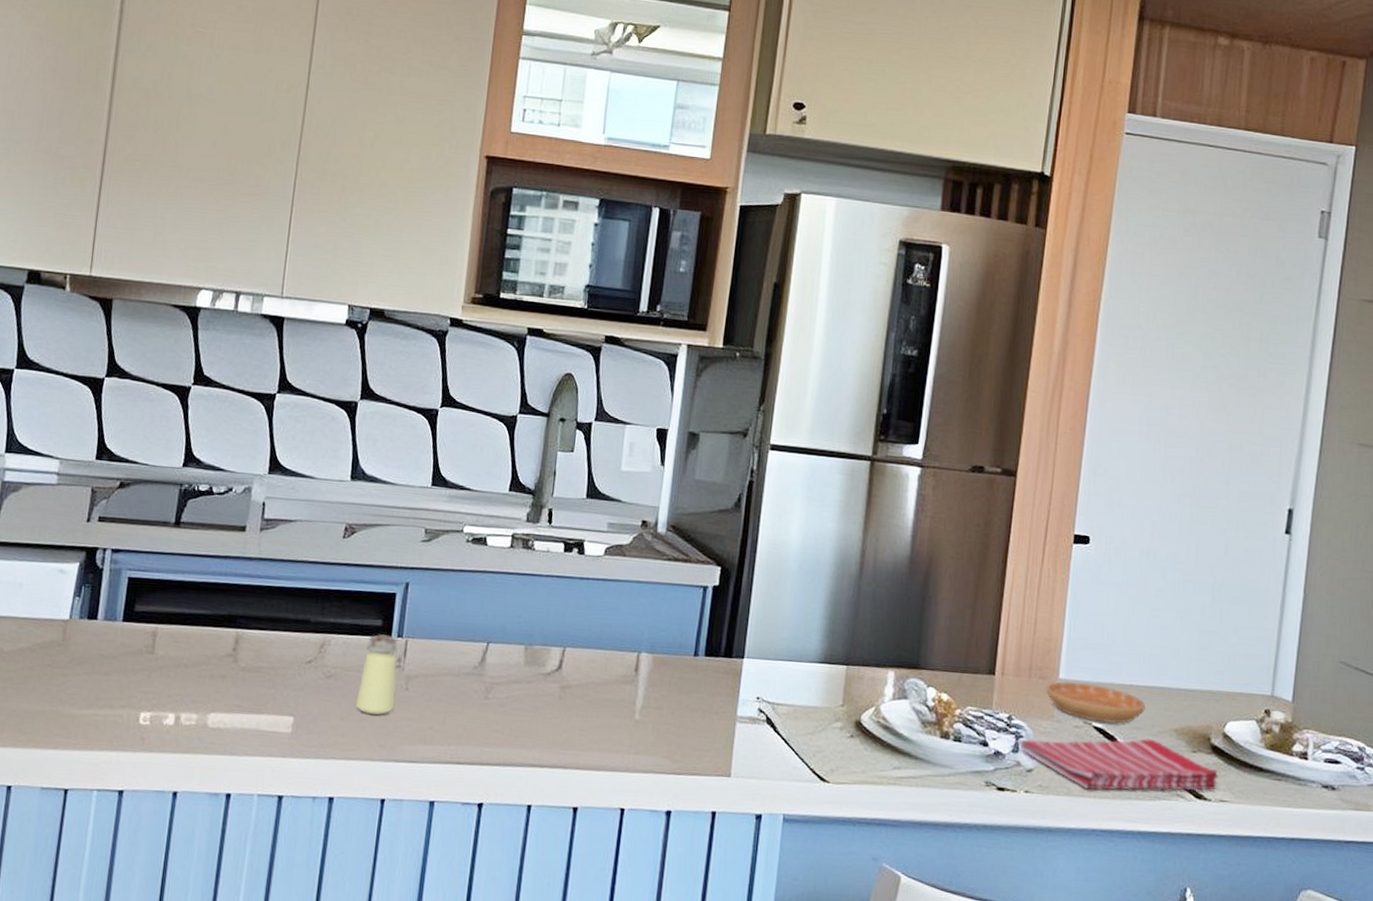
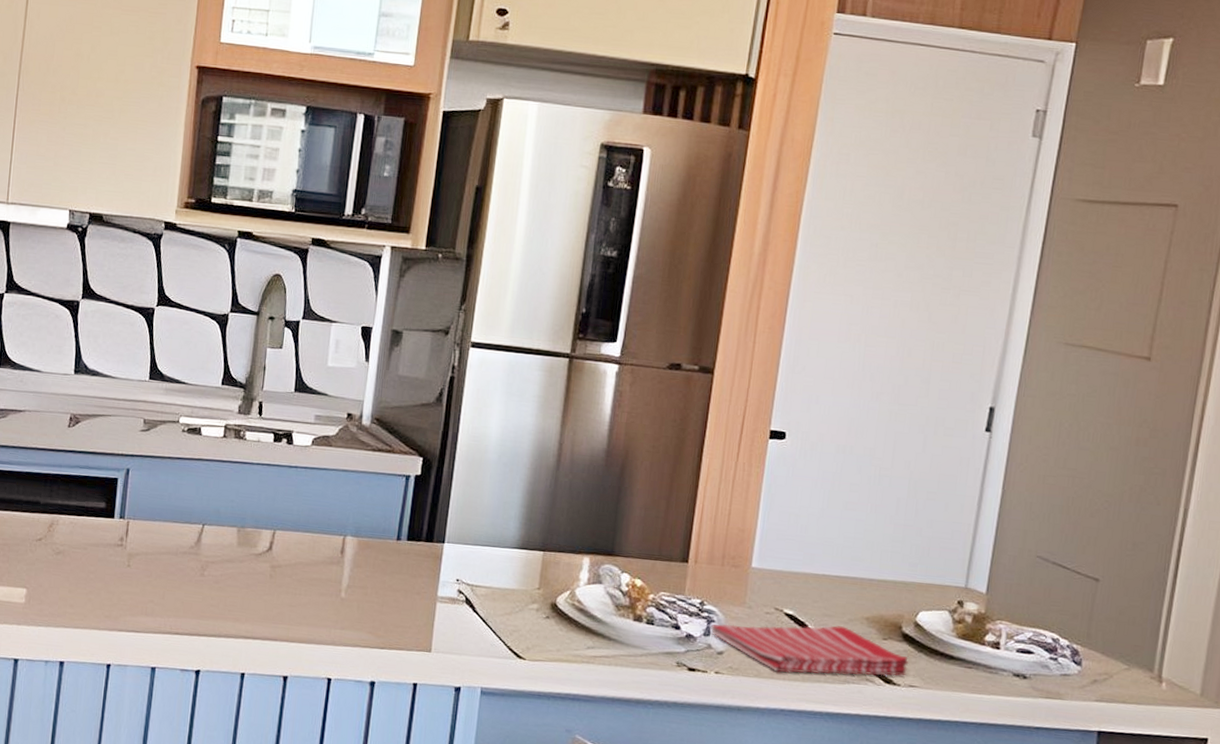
saltshaker: present [356,634,398,716] -> none [83,515,121,589]
saucer: present [1046,681,1146,724] -> none [738,569,838,611]

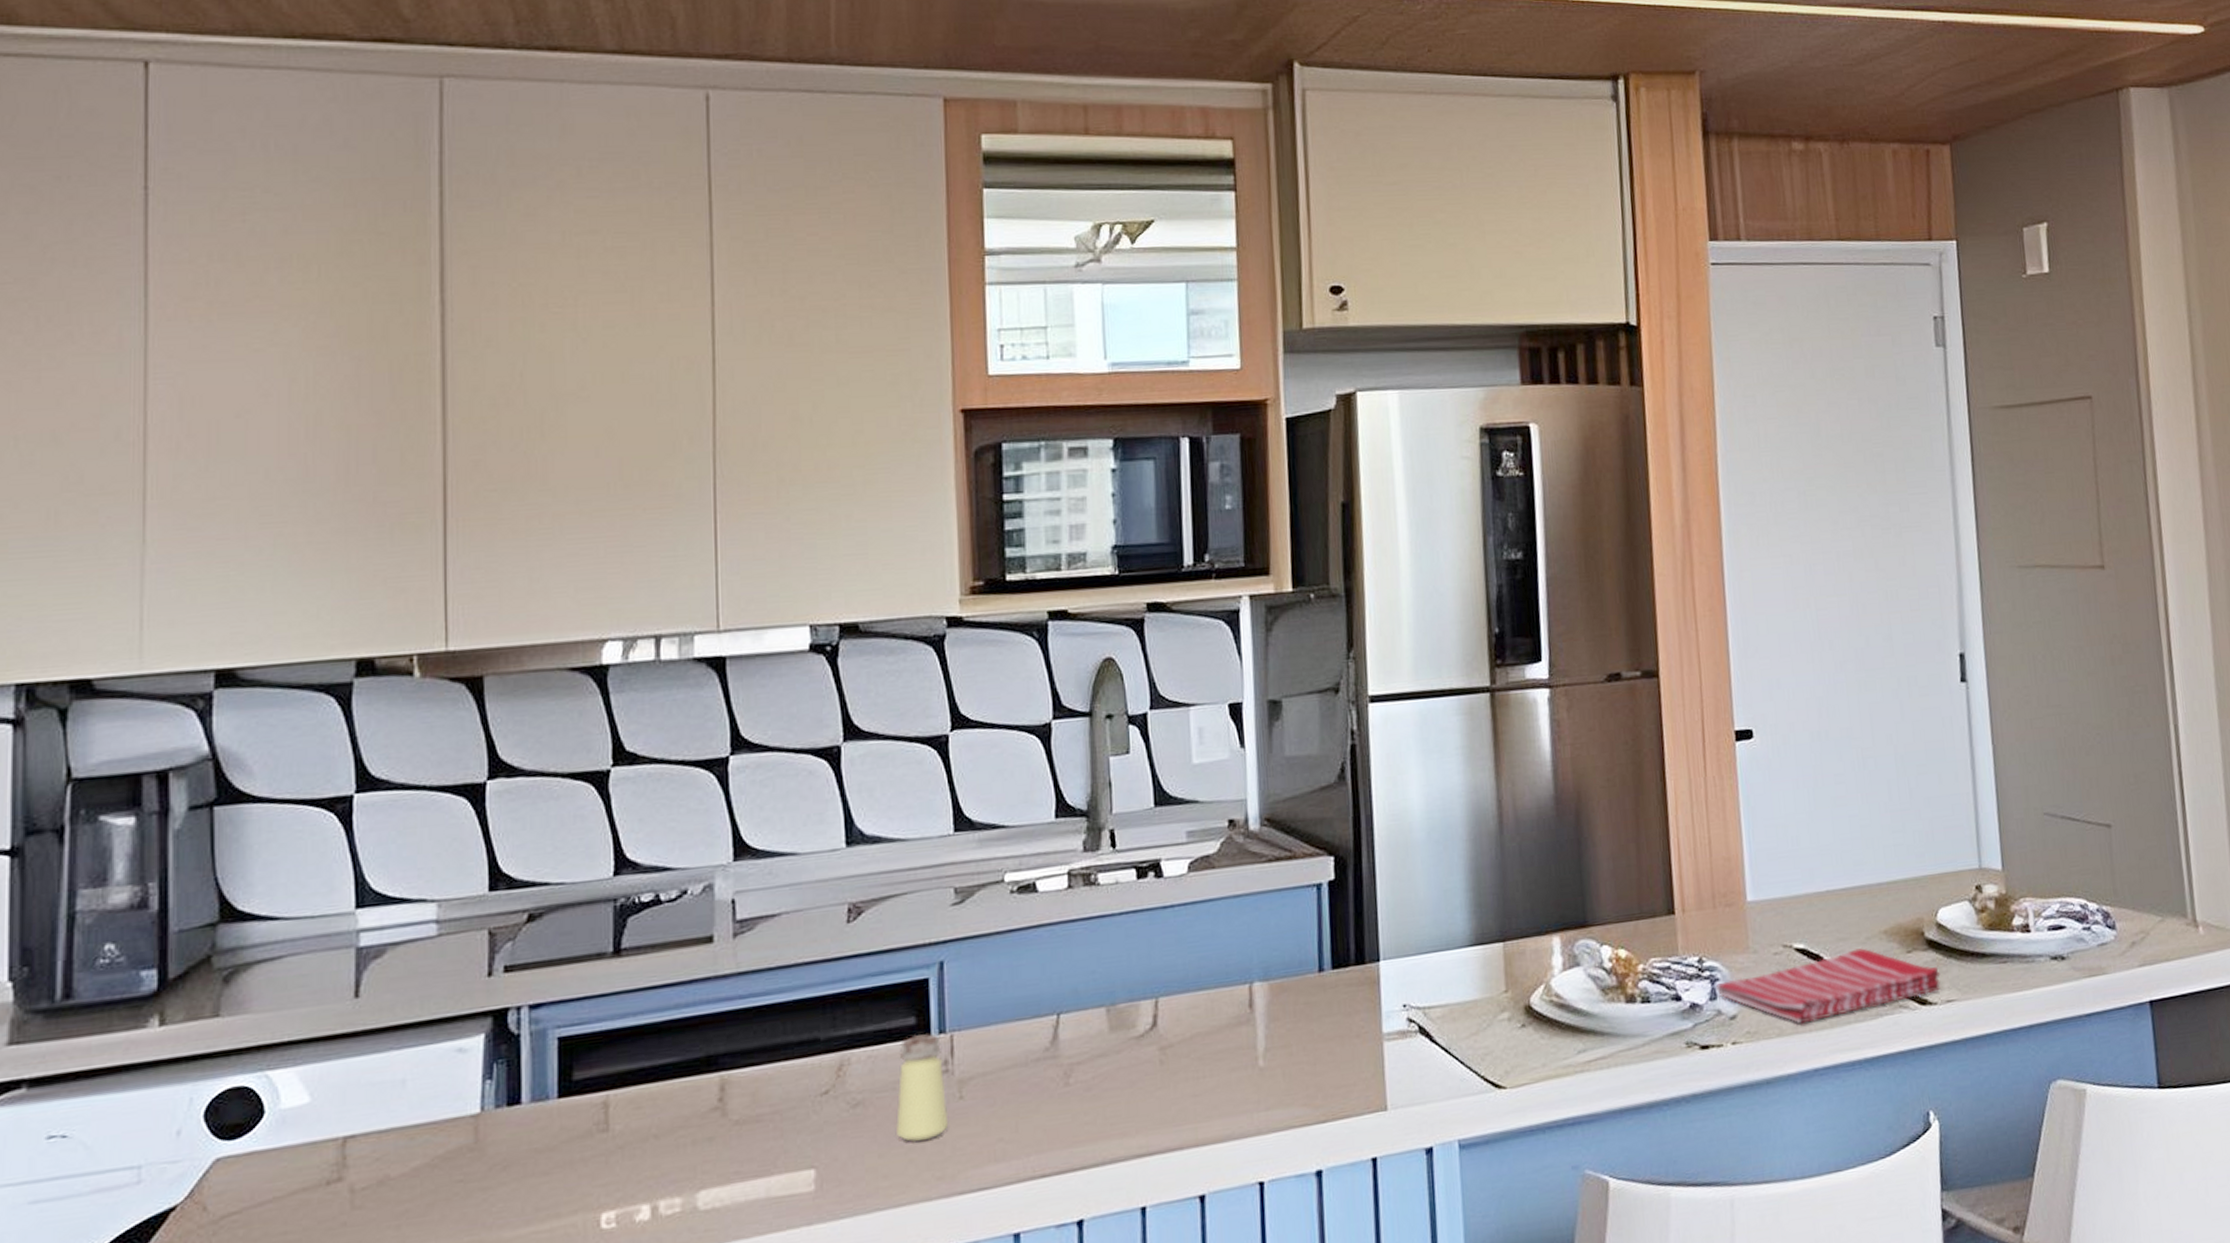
saltshaker: none [83,515,121,589] -> present [896,1034,949,1143]

